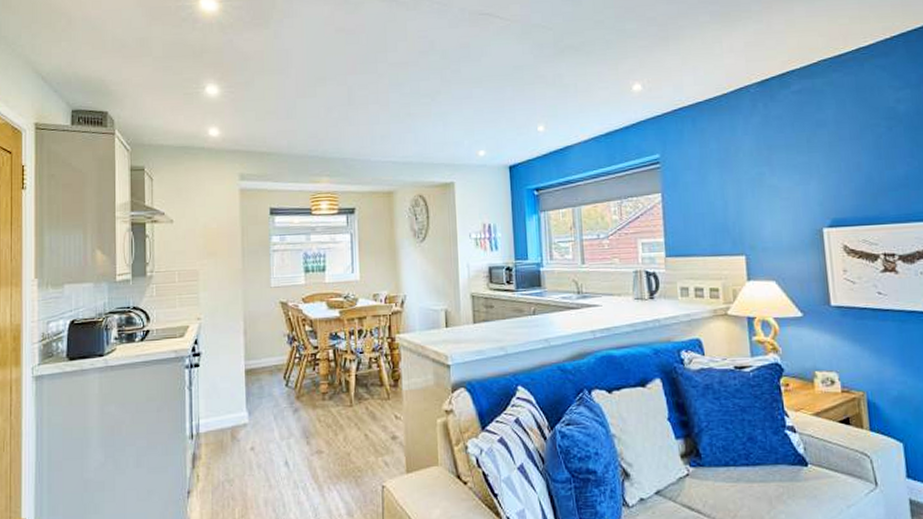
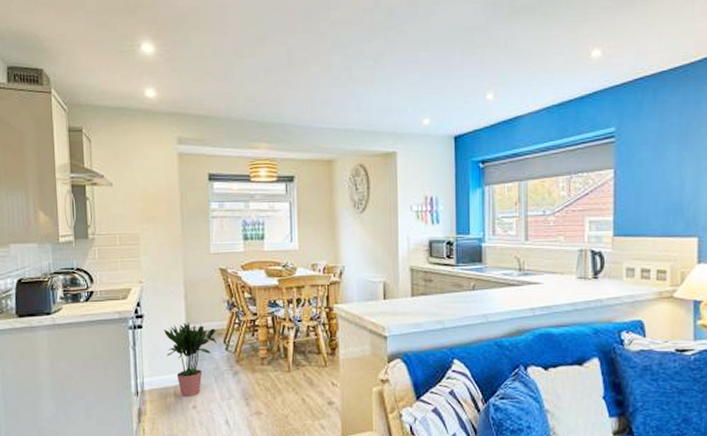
potted plant: none [221,359,277,438] -> present [163,323,217,396]

